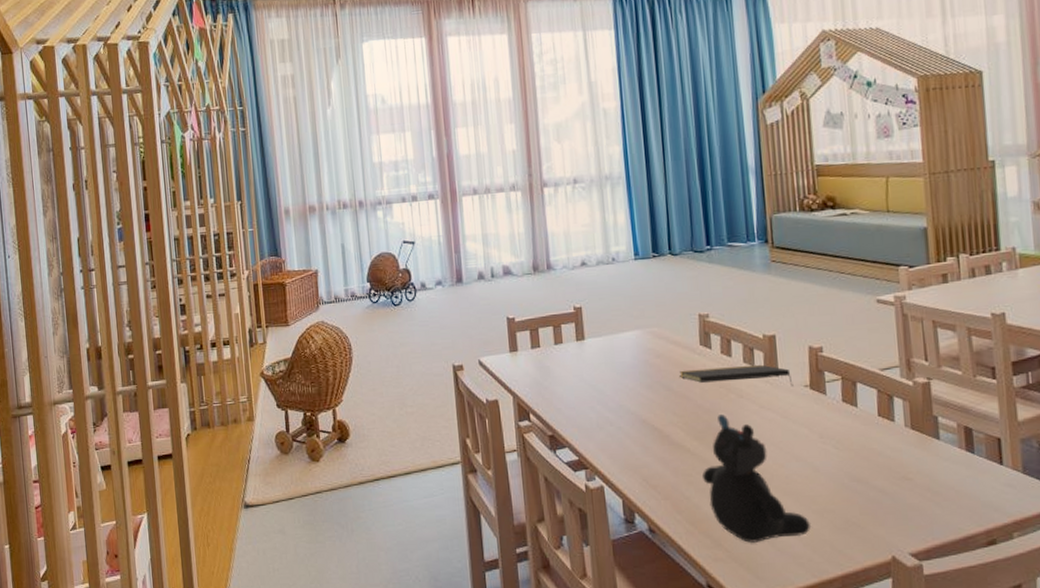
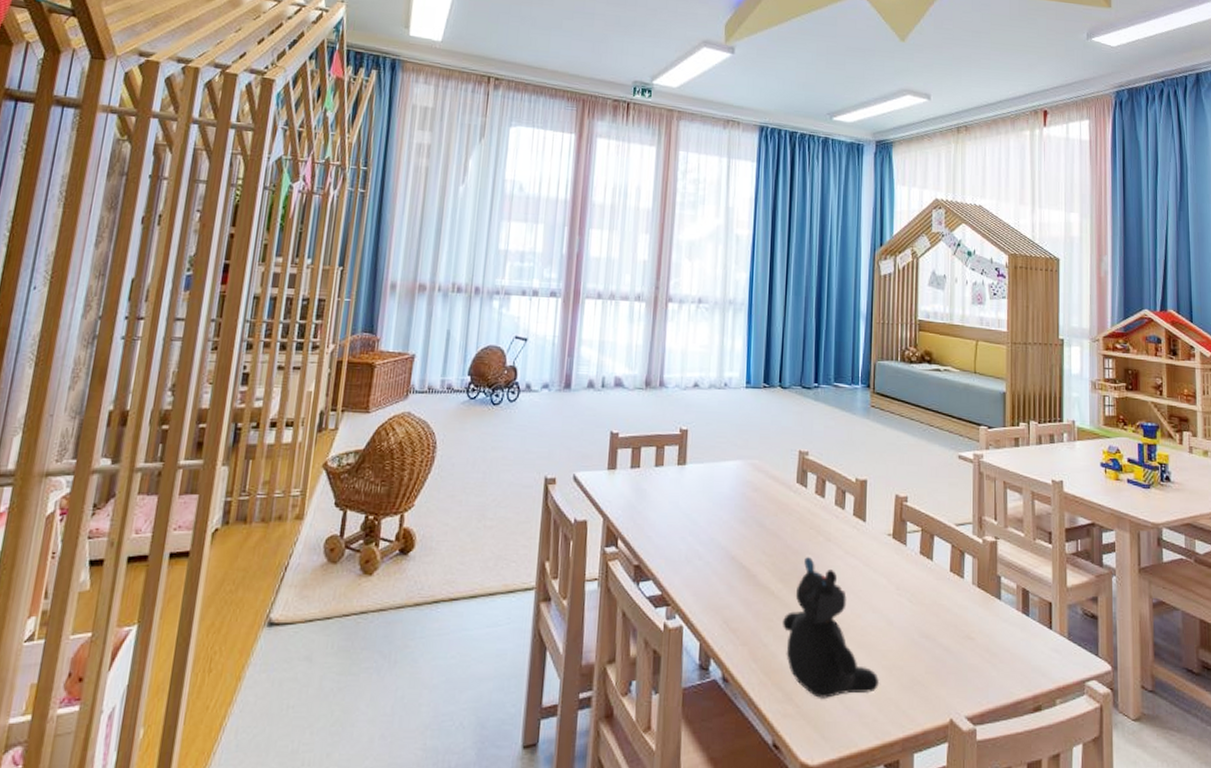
notepad: present [679,364,793,387] -> none [774,507,878,535]

